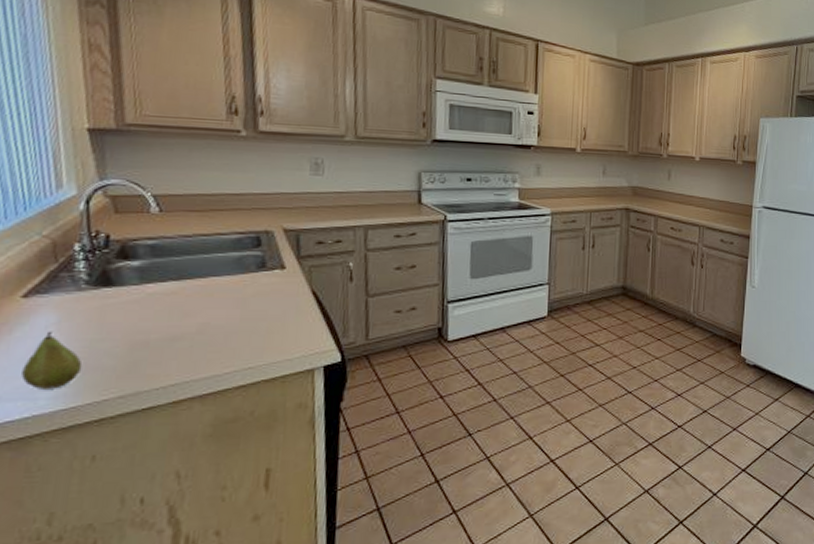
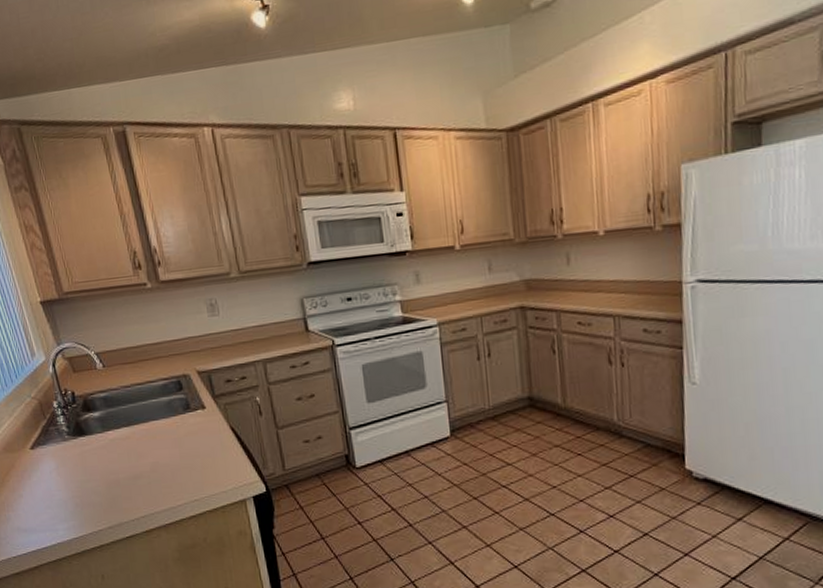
fruit: present [21,331,83,389] -> none [43,475,80,522]

